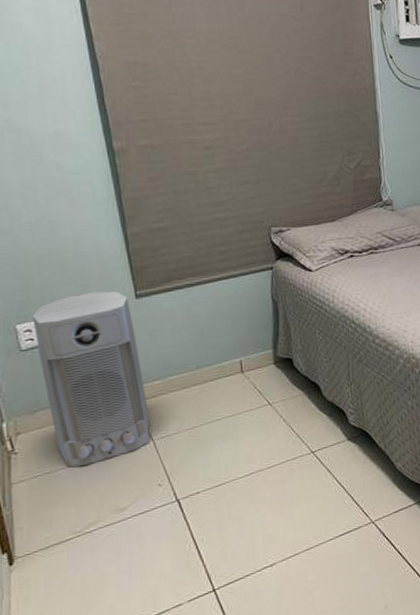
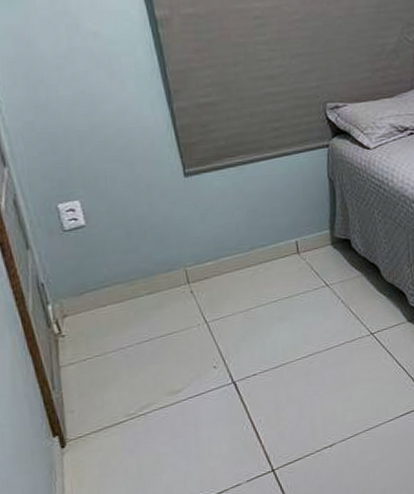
air purifier: present [32,291,151,467] -> none [74,169,204,350]

